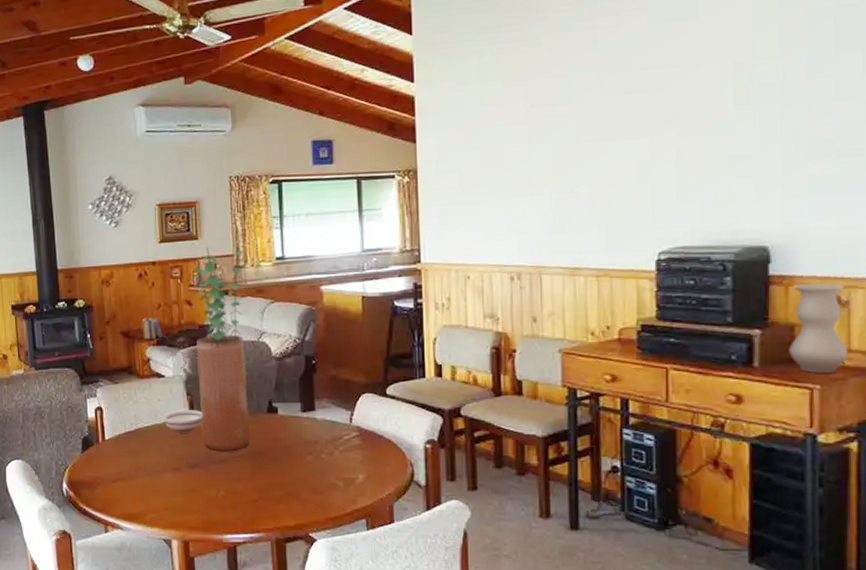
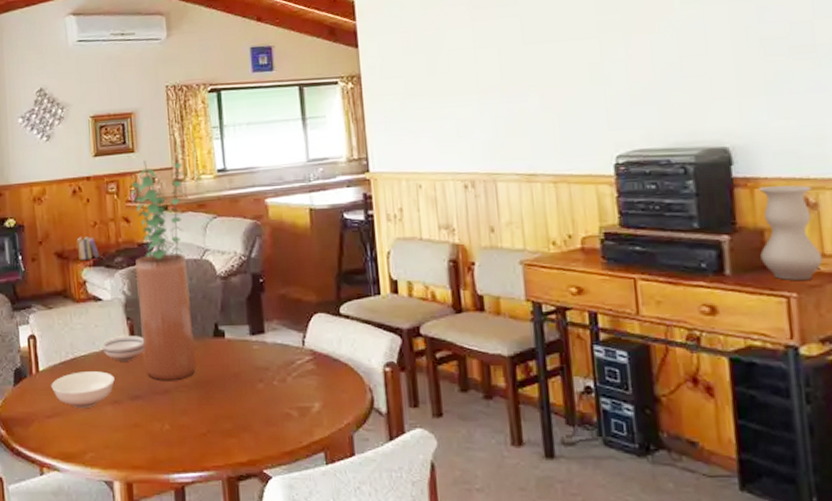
bowl: none [116,441,175,474] -> present [51,371,115,408]

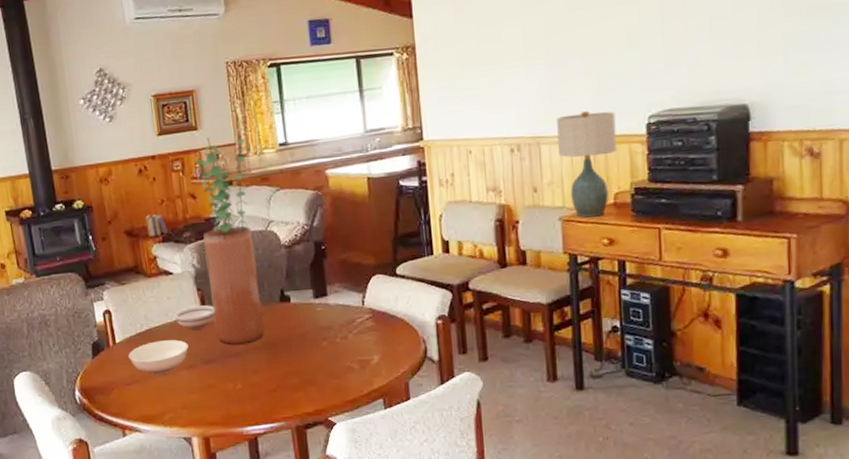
table lamp: none [514,148,583,263] -> present [557,111,617,218]
vase: present [758,185,823,280] -> none [768,136,821,223]

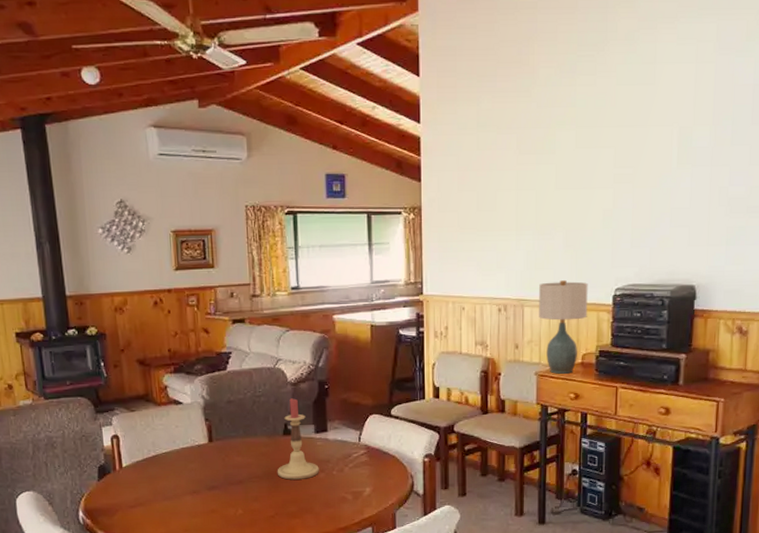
bowl: present [128,340,189,374] -> none [134,466,194,498]
books: present [145,214,168,238] -> none [158,346,180,368]
bowl: present [175,305,215,330] -> none [182,435,221,457]
vase: present [194,127,264,344] -> none [210,268,267,473]
candlestick: none [275,262,321,350] -> present [277,398,319,480]

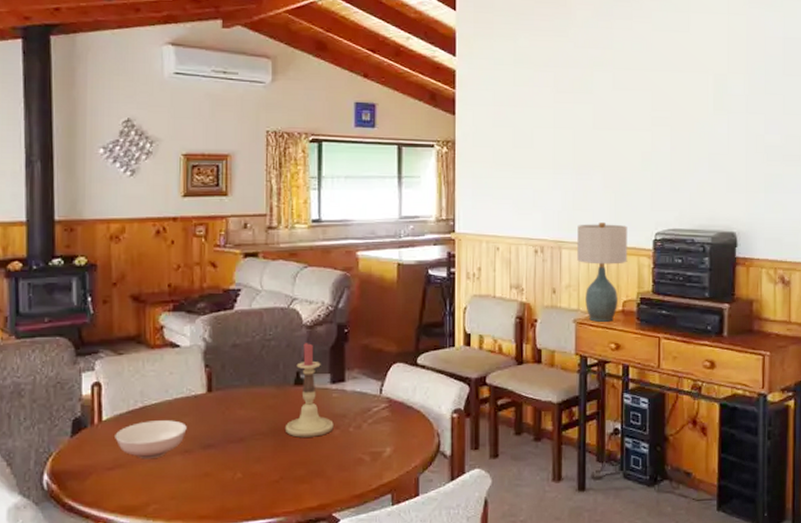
bowl: none [134,466,194,498] -> present [115,420,187,458]

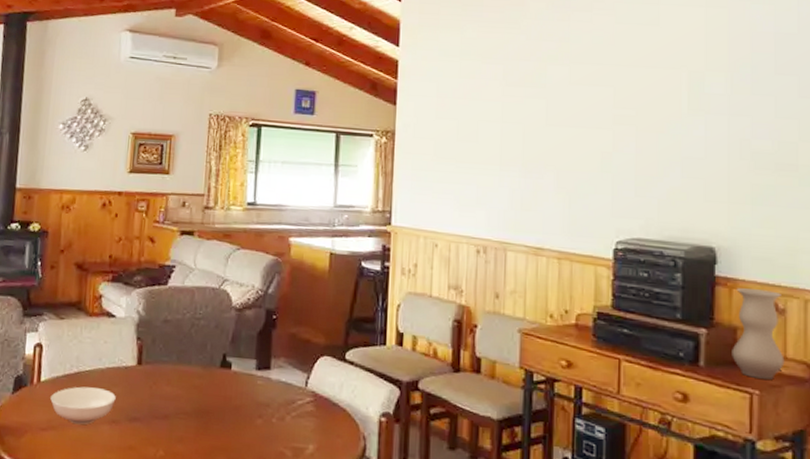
candlestick: present [285,343,334,437] -> none [208,325,257,424]
table lamp: present [577,222,628,322] -> none [524,225,583,336]
vase: none [749,266,789,342] -> present [732,288,785,379]

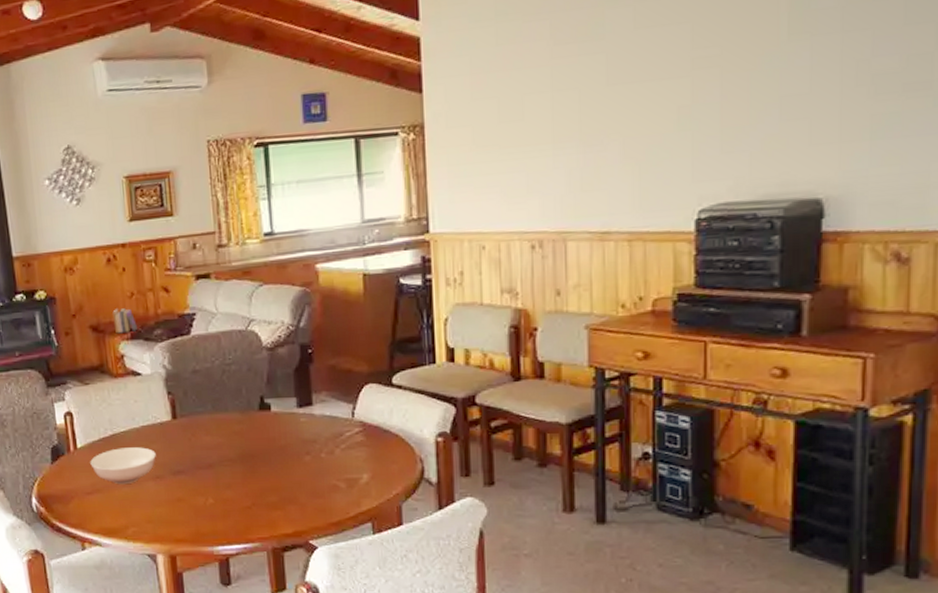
books: none [98,251,120,275] -> present [112,308,137,334]
vase: present [732,288,785,379] -> none [841,238,907,340]

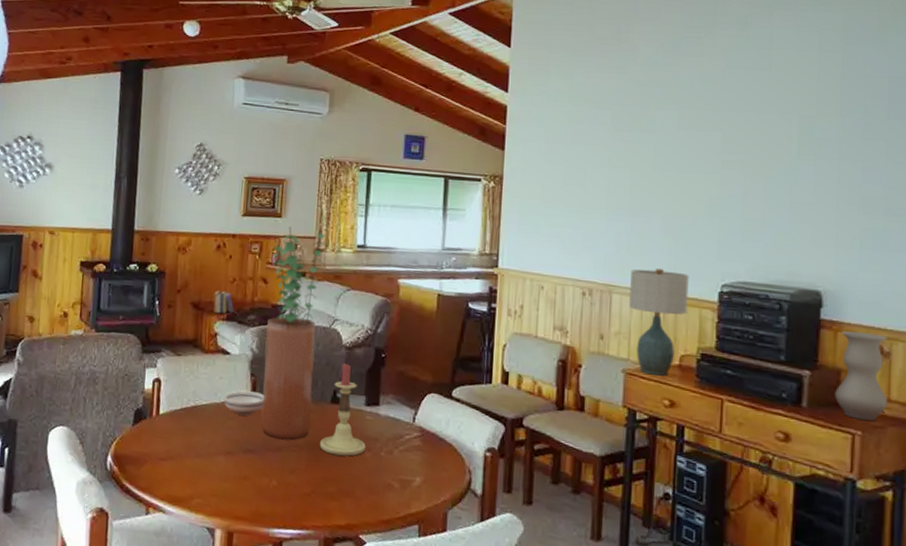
bowl: present [90,447,156,484] -> none [169,419,231,455]
bowl: none [142,410,186,437] -> present [223,390,264,416]
vase: none [169,213,240,455] -> present [261,222,326,440]
candlestick: none [252,366,304,464] -> present [319,363,366,457]
table lamp: none [587,203,659,327] -> present [629,269,689,376]
vase: none [841,238,907,340] -> present [835,331,888,421]

